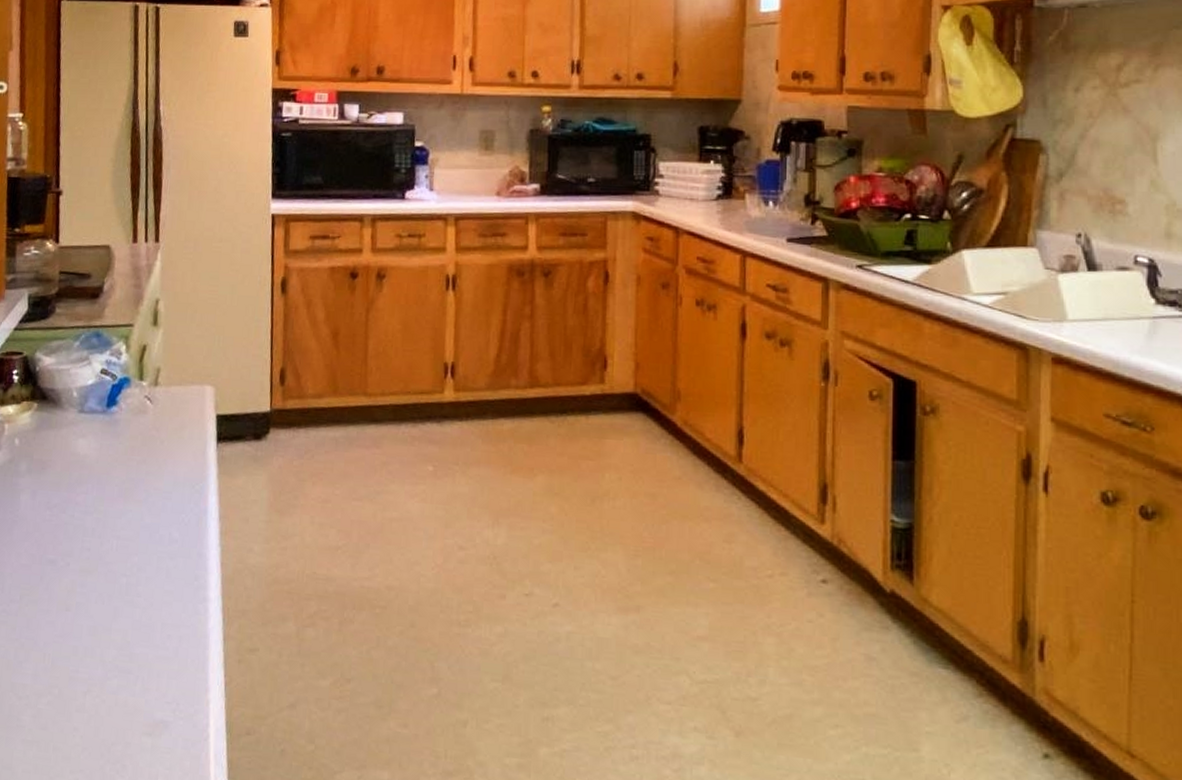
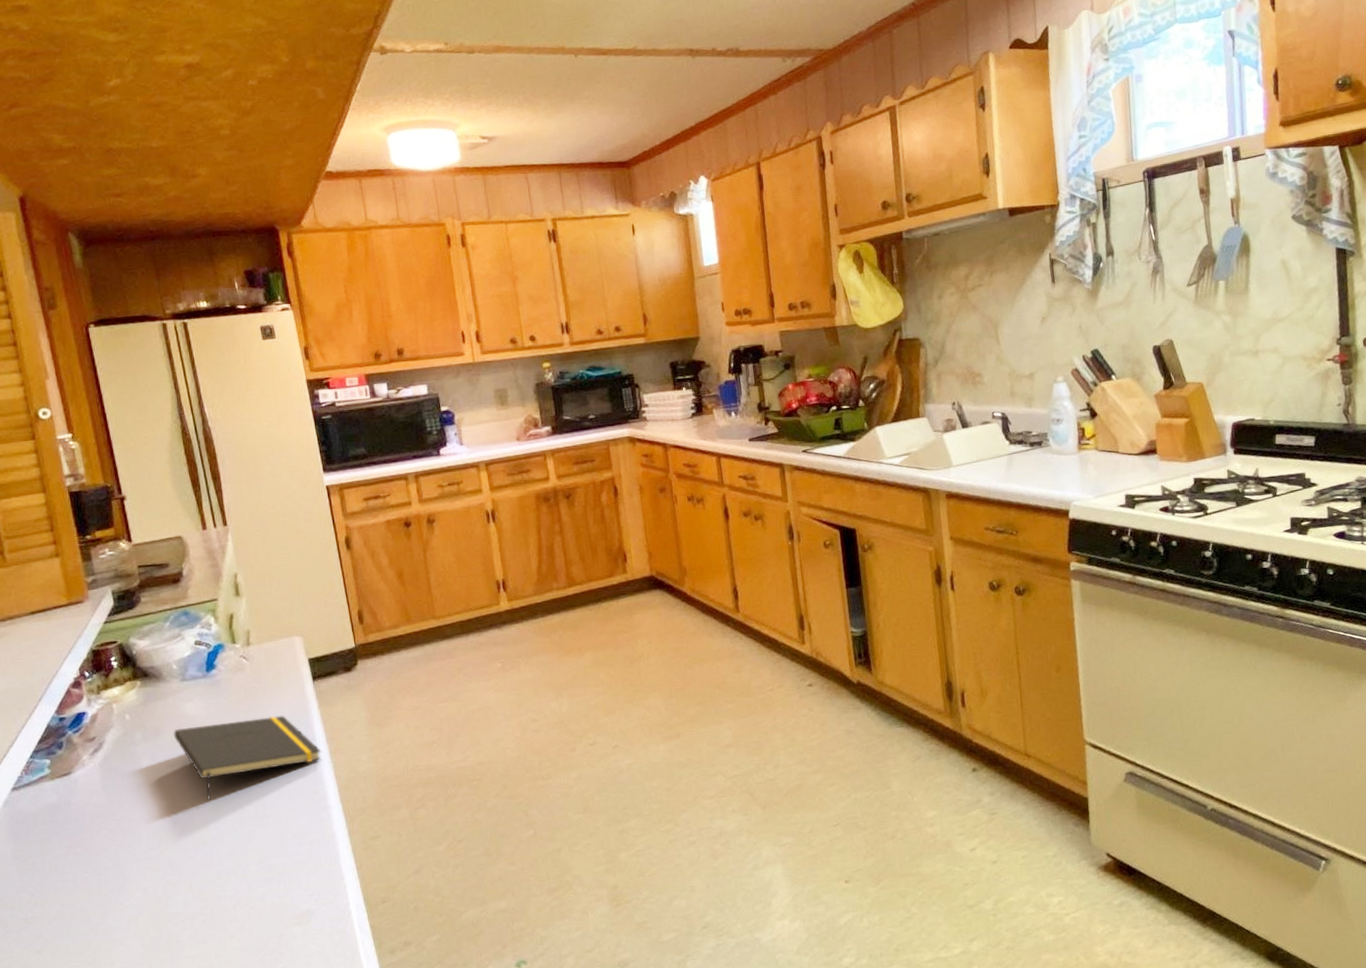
notepad: none [59,466,211,559] -> present [173,715,321,800]

